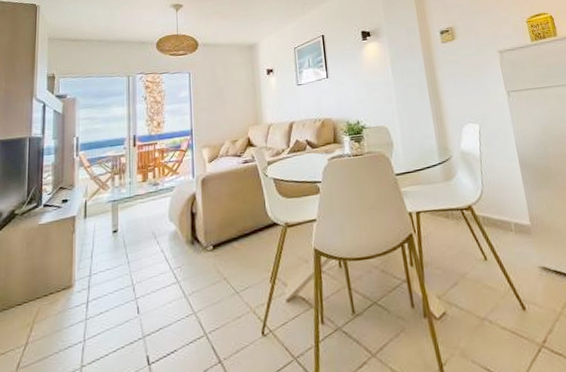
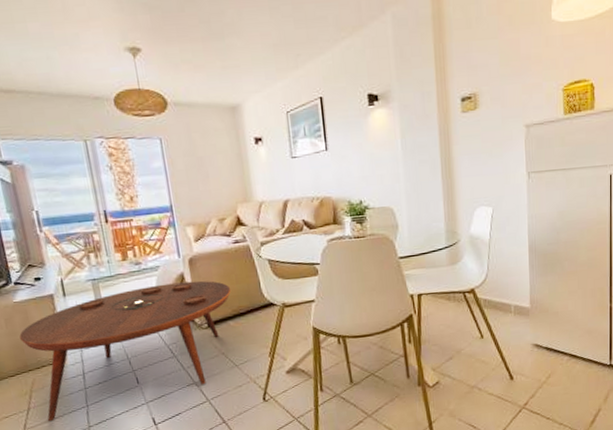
coffee table: none [36,200,238,360] -> present [19,280,232,422]

